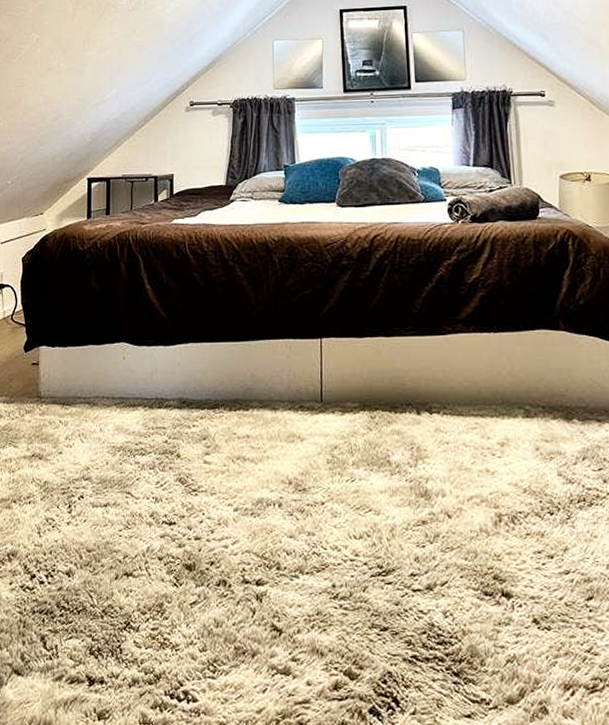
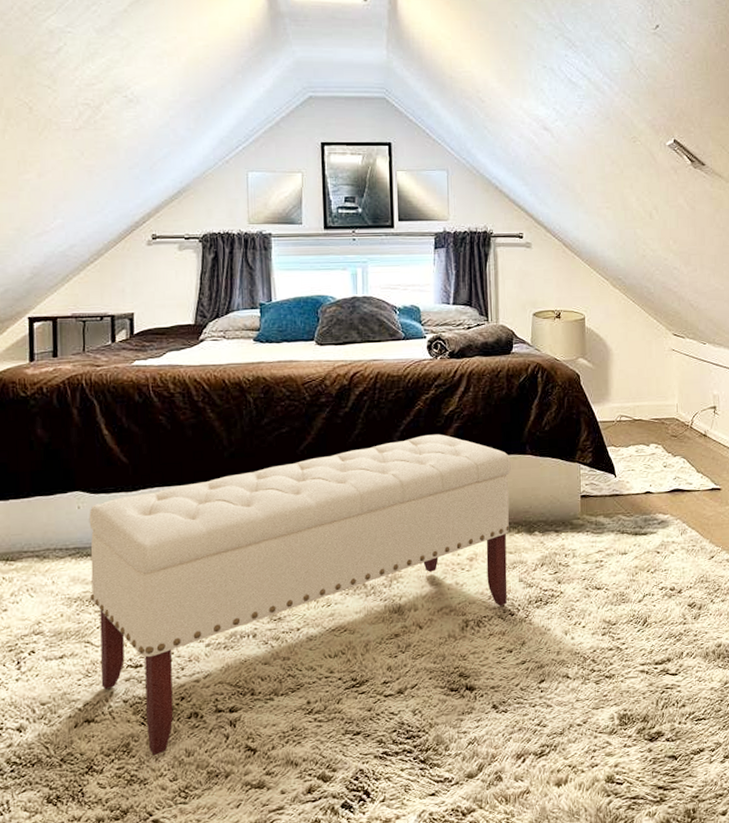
bench: none [131,303,545,621] -> present [89,434,512,756]

